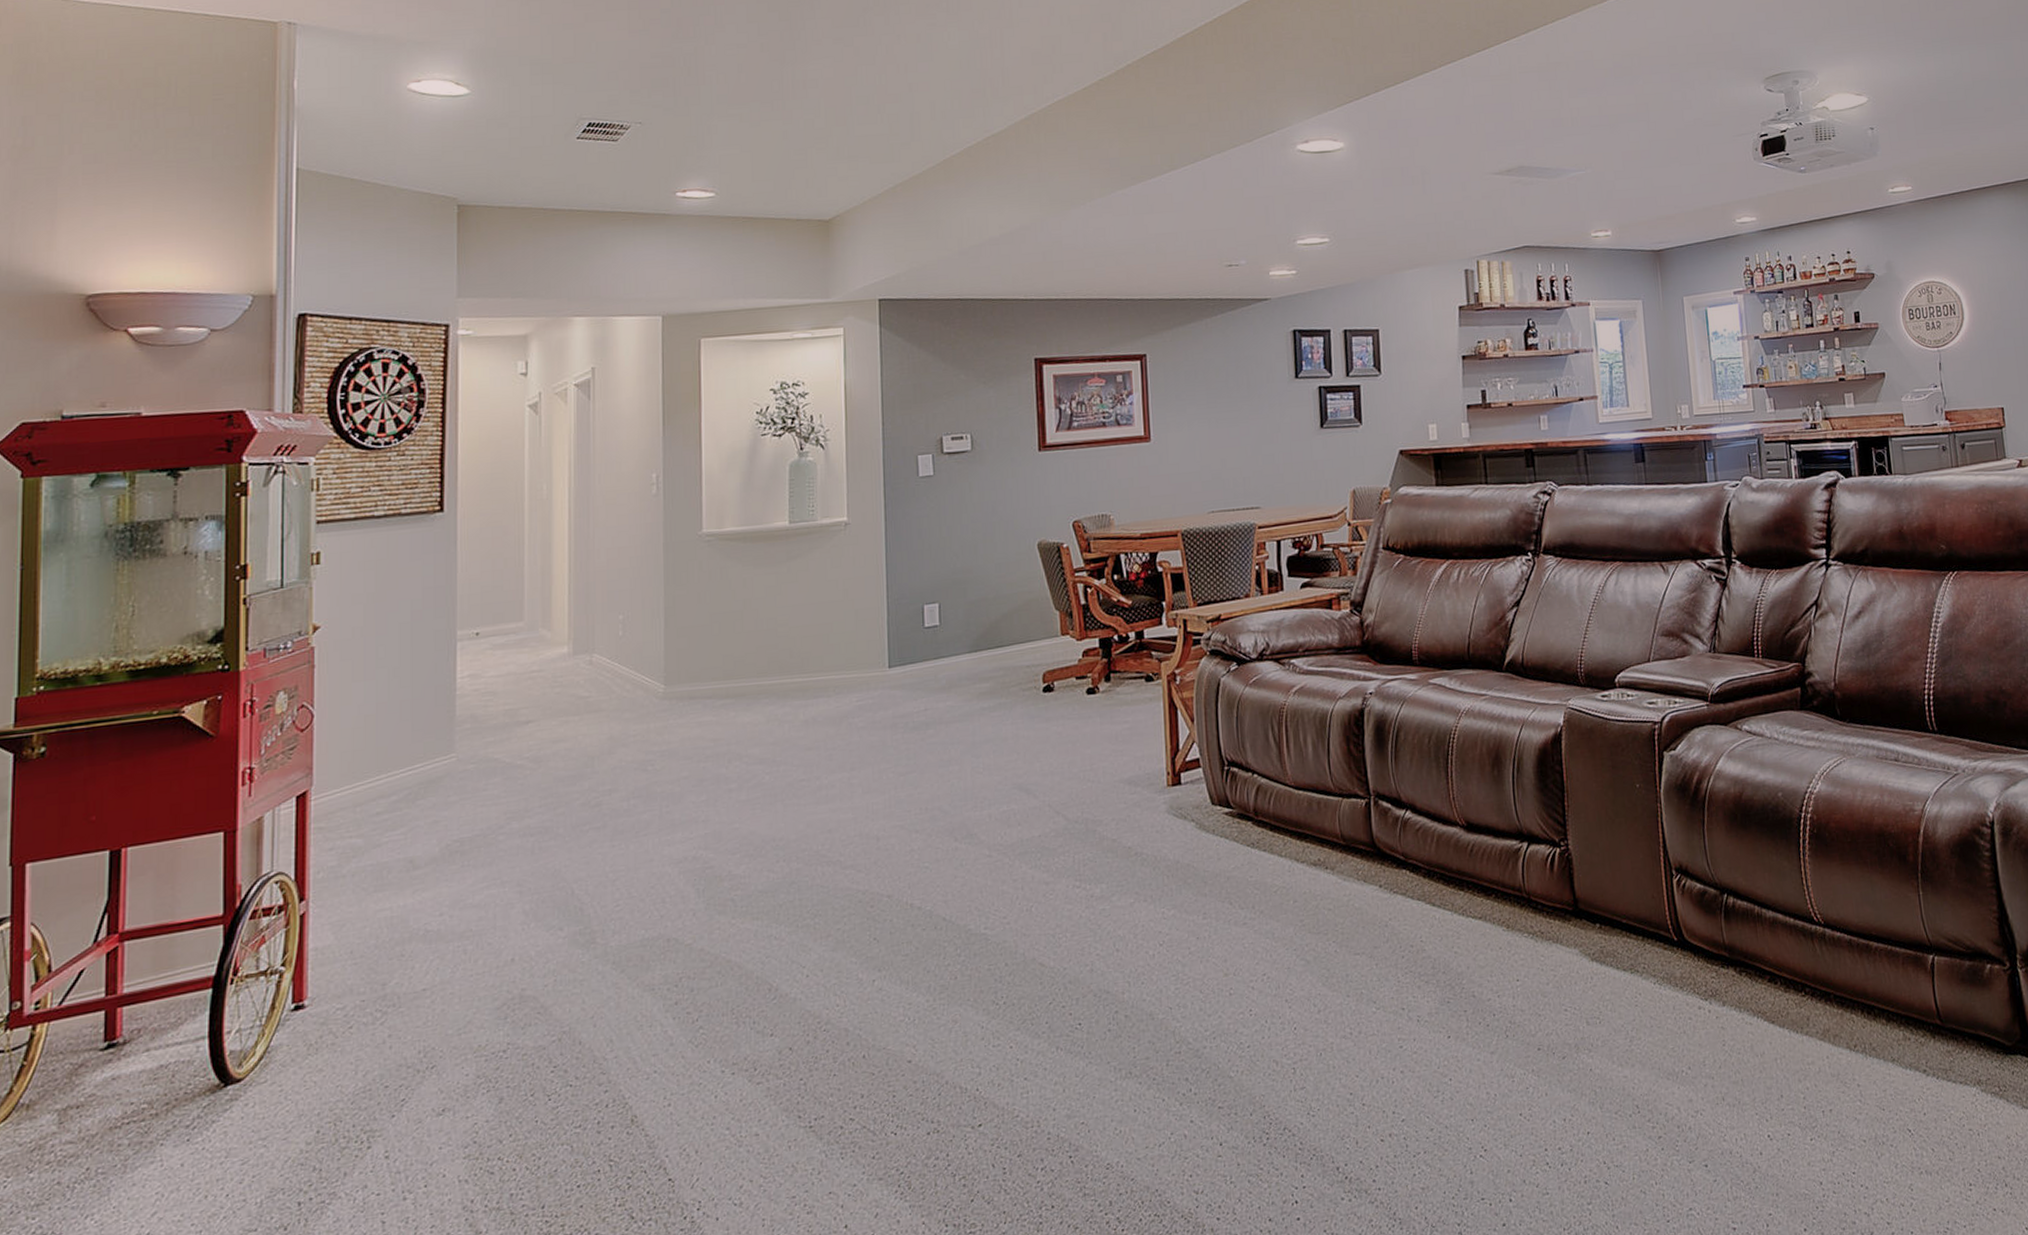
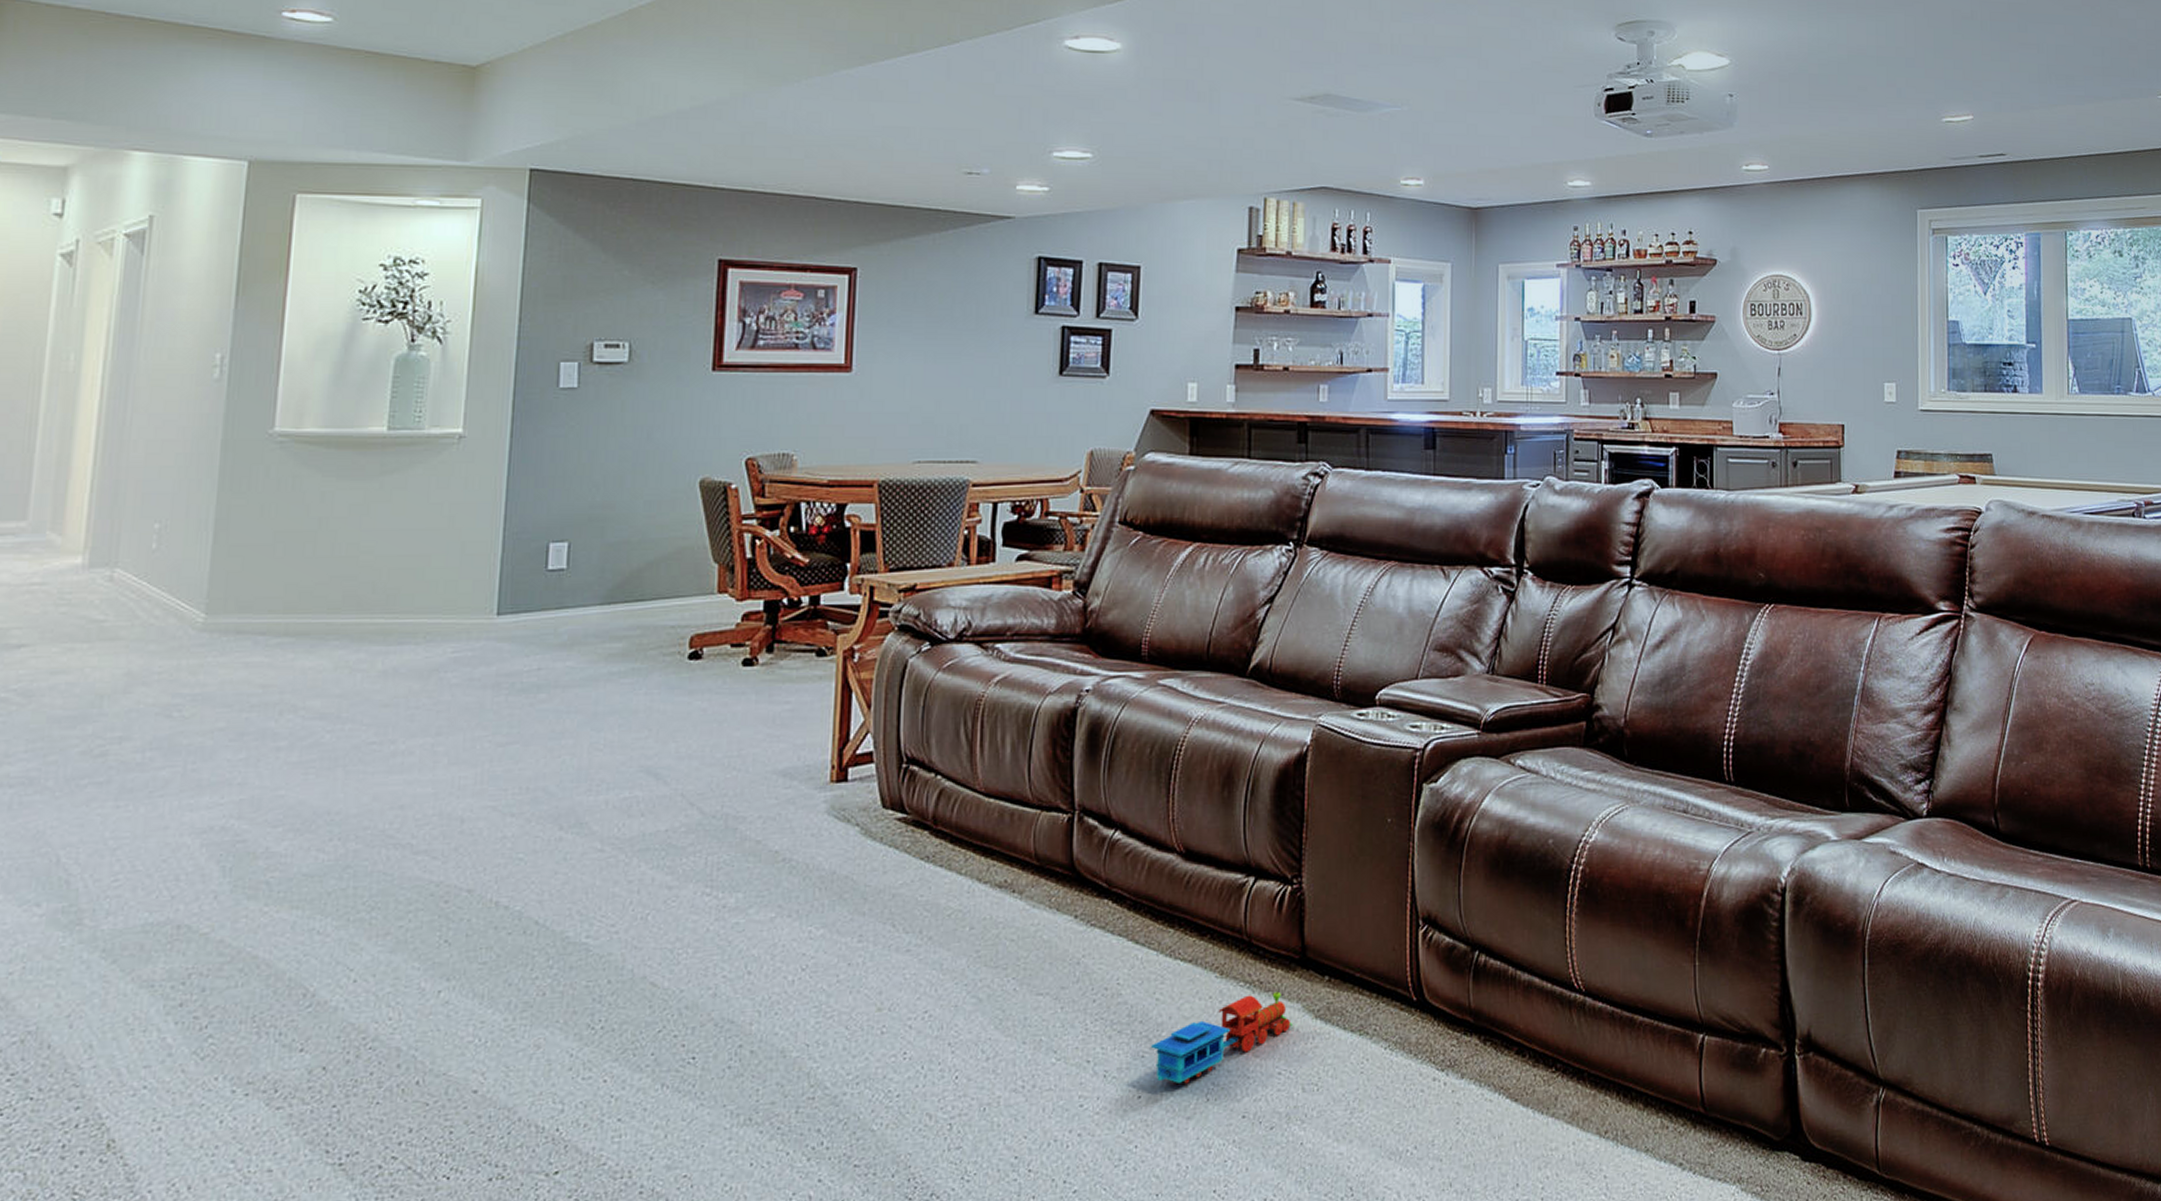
toy train: none [1455,939,1573,1024] -> present [1151,991,1293,1084]

